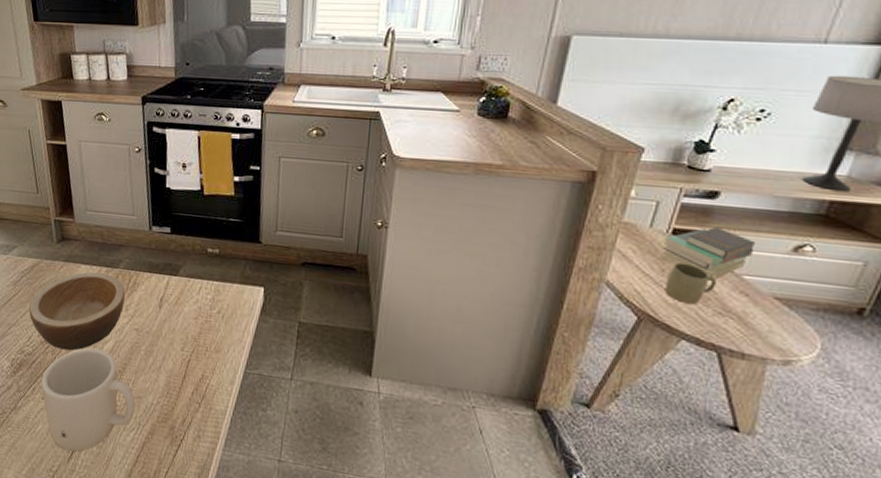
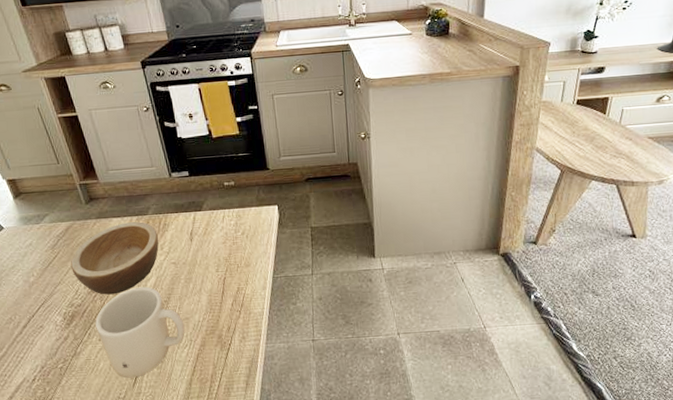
books: present [661,226,755,281] -> none [571,93,632,134]
mug: present [664,262,718,305] -> none [576,124,611,154]

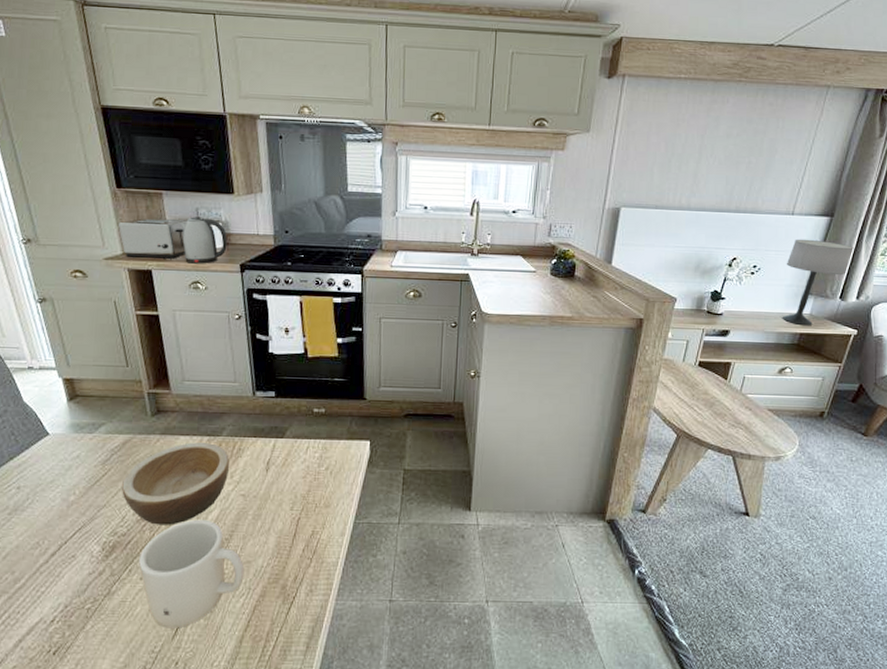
toaster: none [30,27,92,67] -> present [119,218,187,259]
kettle: none [83,23,127,67] -> present [181,216,228,264]

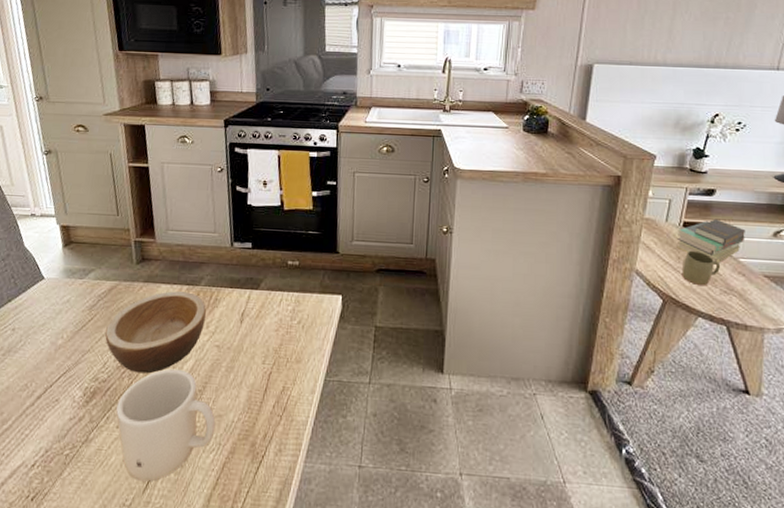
toaster: present [119,218,187,259] -> none [118,78,179,115]
kettle: present [181,216,228,264] -> none [173,76,214,120]
books: none [692,358,754,400] -> present [677,219,745,265]
mug: none [695,388,731,421] -> present [681,250,721,286]

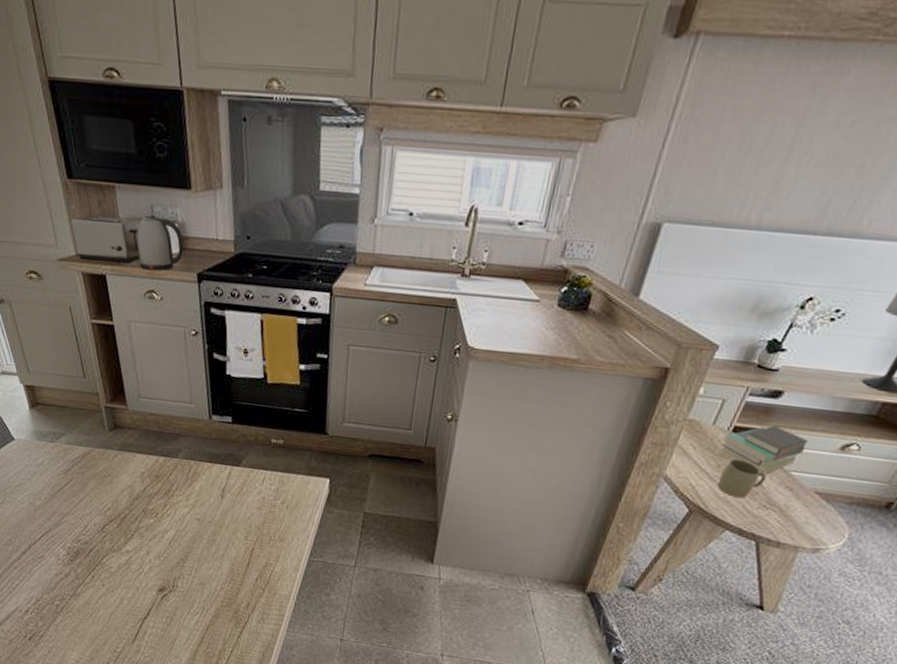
bowl: present [104,291,206,374] -> none [82,461,185,540]
mug: present [116,368,216,482] -> none [101,536,199,635]
toaster: none [118,78,179,115] -> present [71,215,142,264]
kettle: none [173,76,214,120] -> present [134,215,184,271]

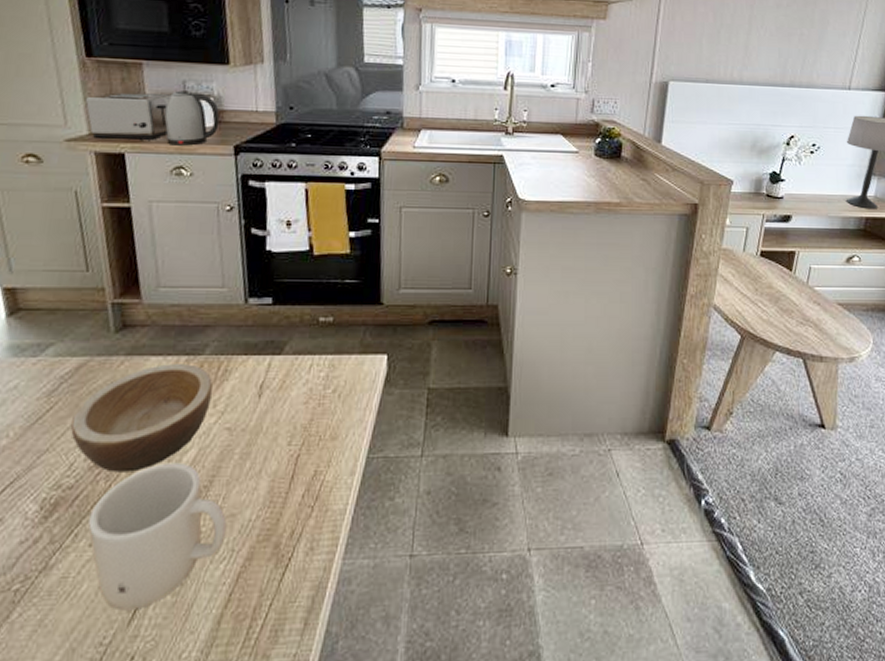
bowl: none [82,461,185,540] -> present [70,364,213,473]
mug: none [101,536,199,635] -> present [88,462,227,611]
mug: present [717,458,767,498] -> none [759,281,797,318]
books: present [719,425,807,476] -> none [754,246,820,295]

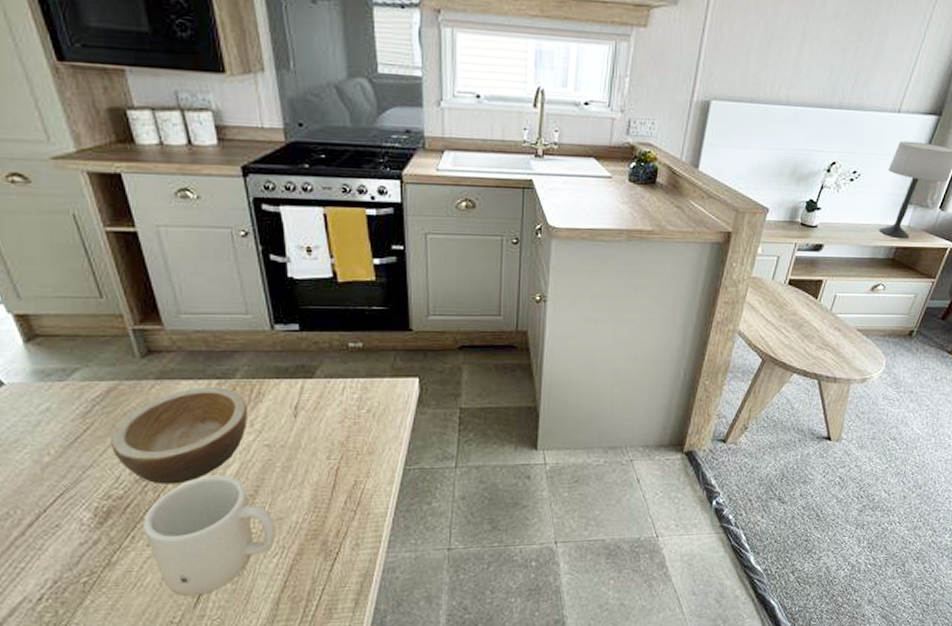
toaster: present [86,92,172,140] -> none [67,103,166,159]
kettle: present [163,90,220,146] -> none [155,102,222,166]

